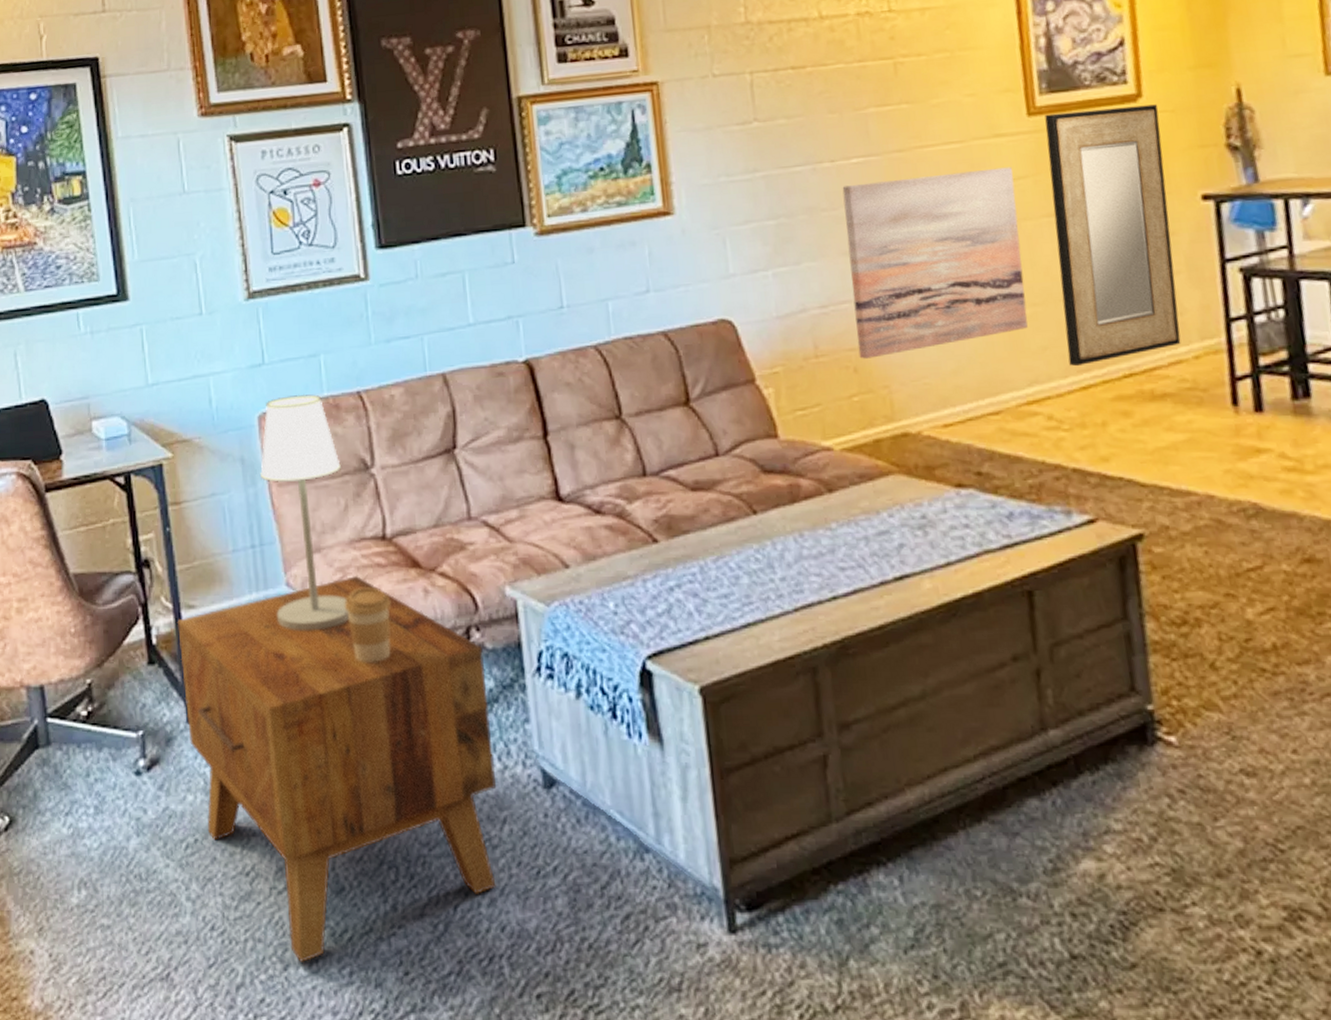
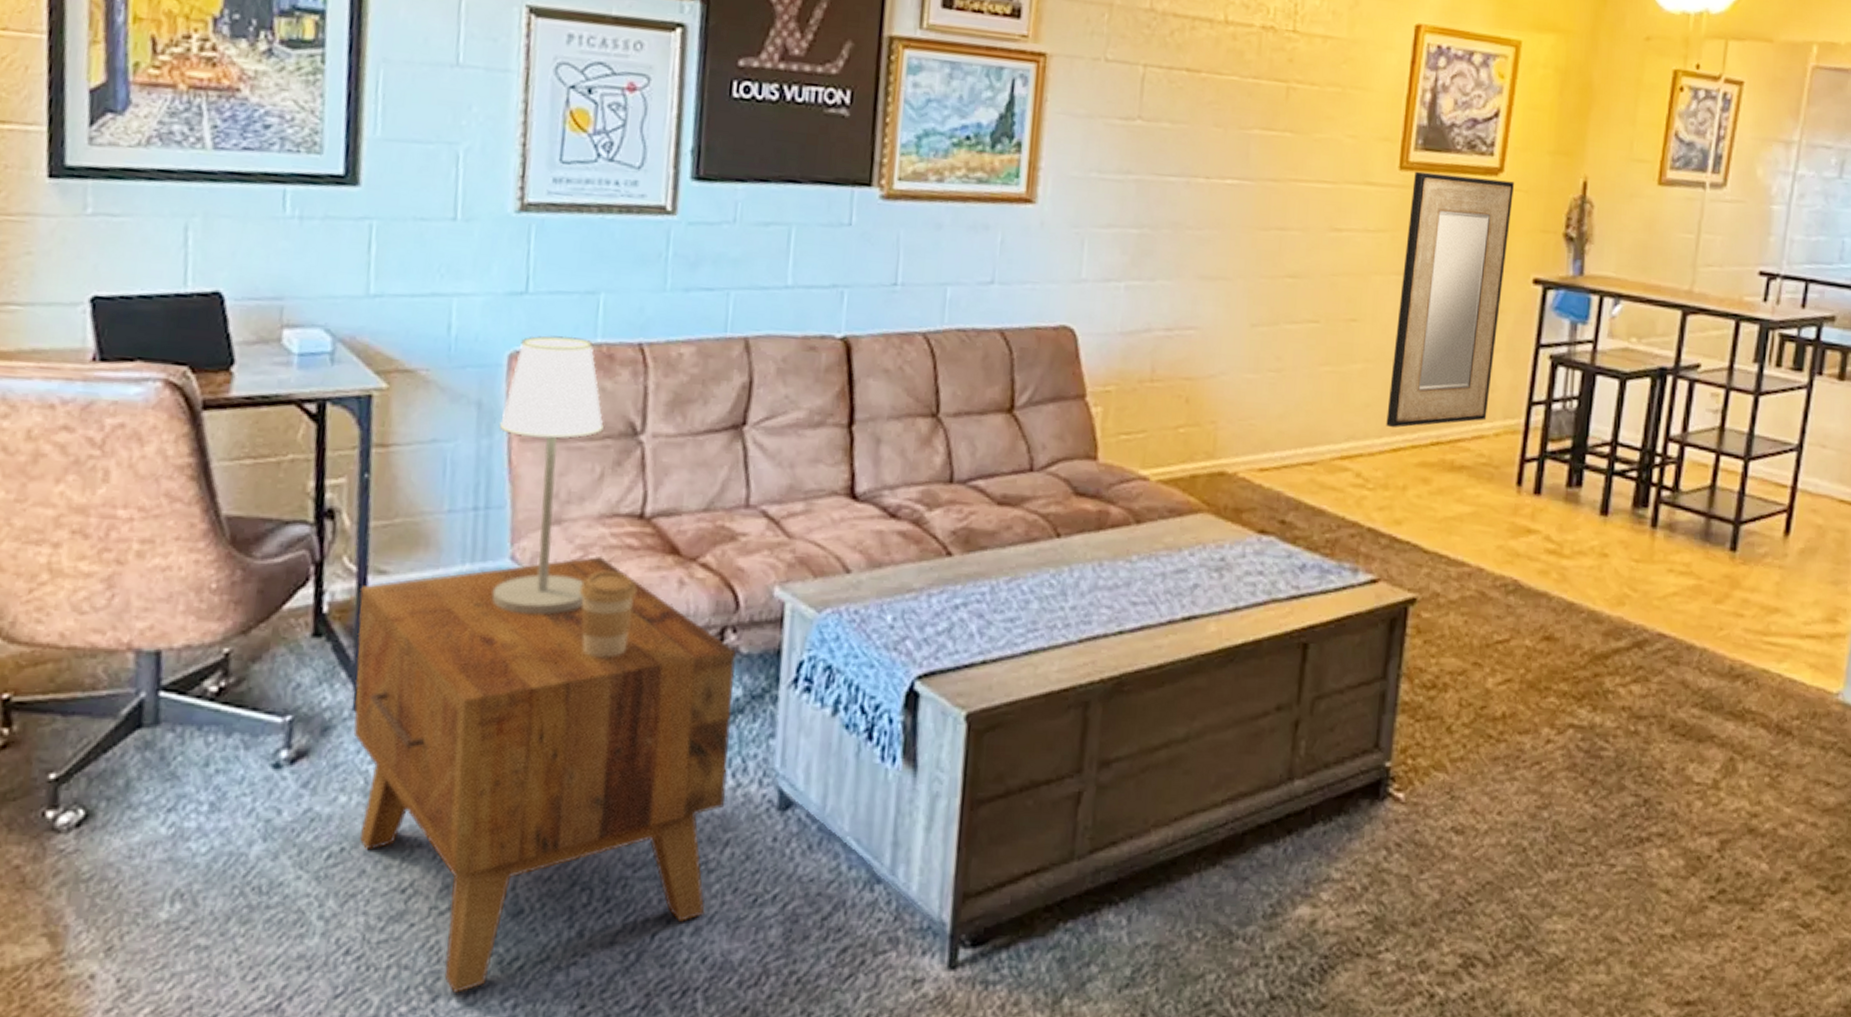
wall art: present [842,167,1028,359] -> none [1193,206,1374,391]

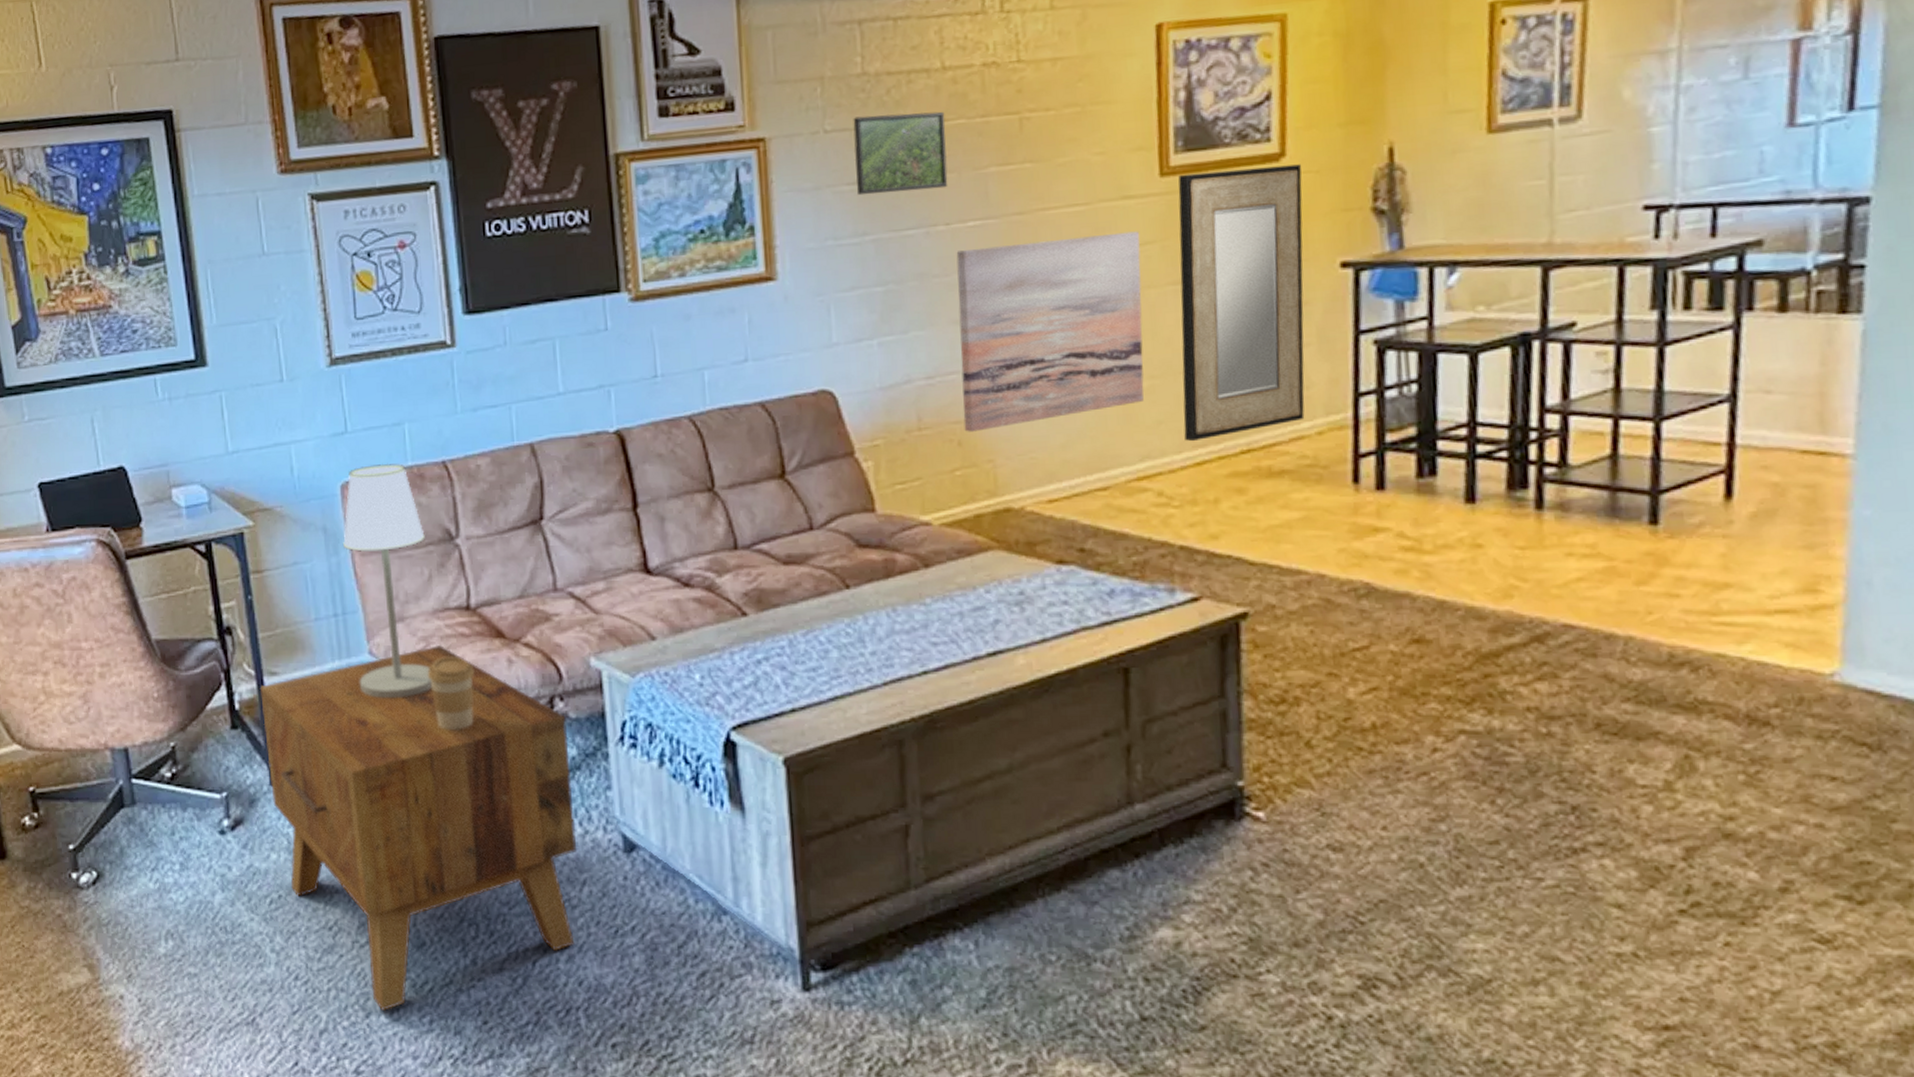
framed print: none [1128,51,1221,141] -> present [853,111,948,196]
wall art: none [1193,206,1374,391] -> present [956,231,1144,432]

